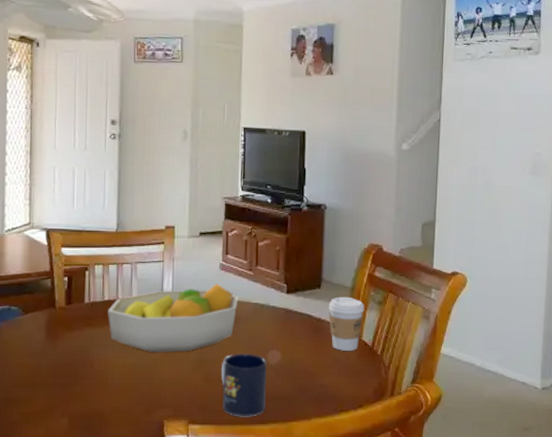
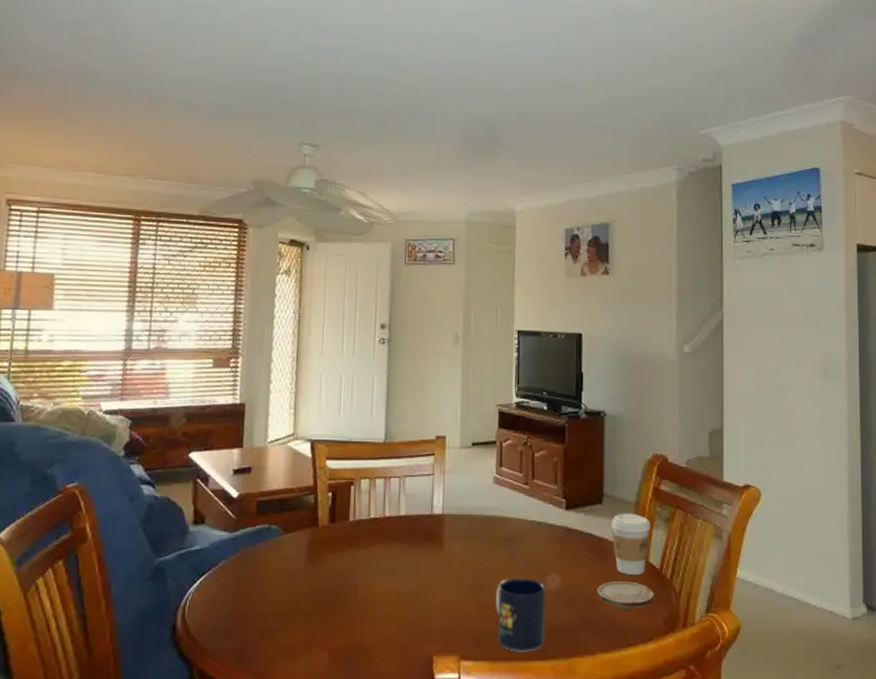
fruit bowl: present [108,283,239,353] -> none [374,499,514,577]
wood slice: none [314,357,365,381] -> present [597,582,654,610]

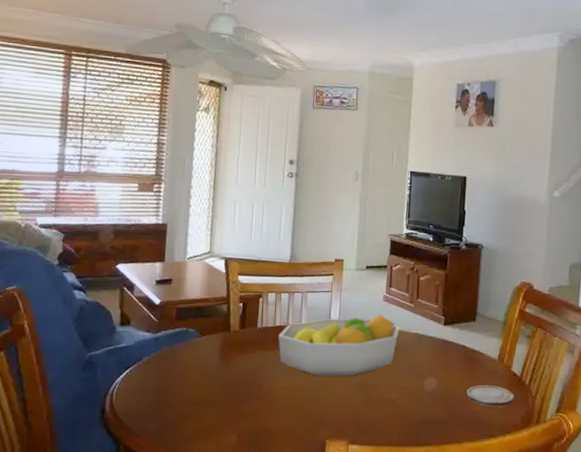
fruit bowl: none [374,499,514,577] -> present [278,313,400,377]
mug: present [495,577,547,652] -> none [380,379,424,439]
coffee cup: present [612,513,651,575] -> none [482,329,515,381]

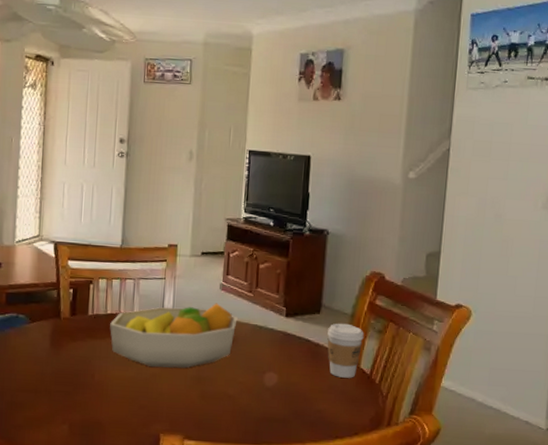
wood slice: present [466,385,514,408] -> none [310,382,363,408]
coffee cup: none [482,329,515,381] -> present [327,323,364,378]

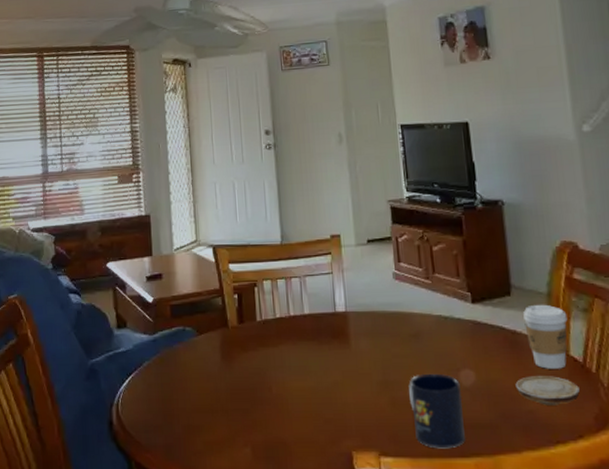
fruit bowl: present [110,303,238,369] -> none [281,295,419,374]
mug: none [217,373,264,437] -> present [408,373,465,449]
wood slice: none [310,382,363,408] -> present [515,376,580,405]

